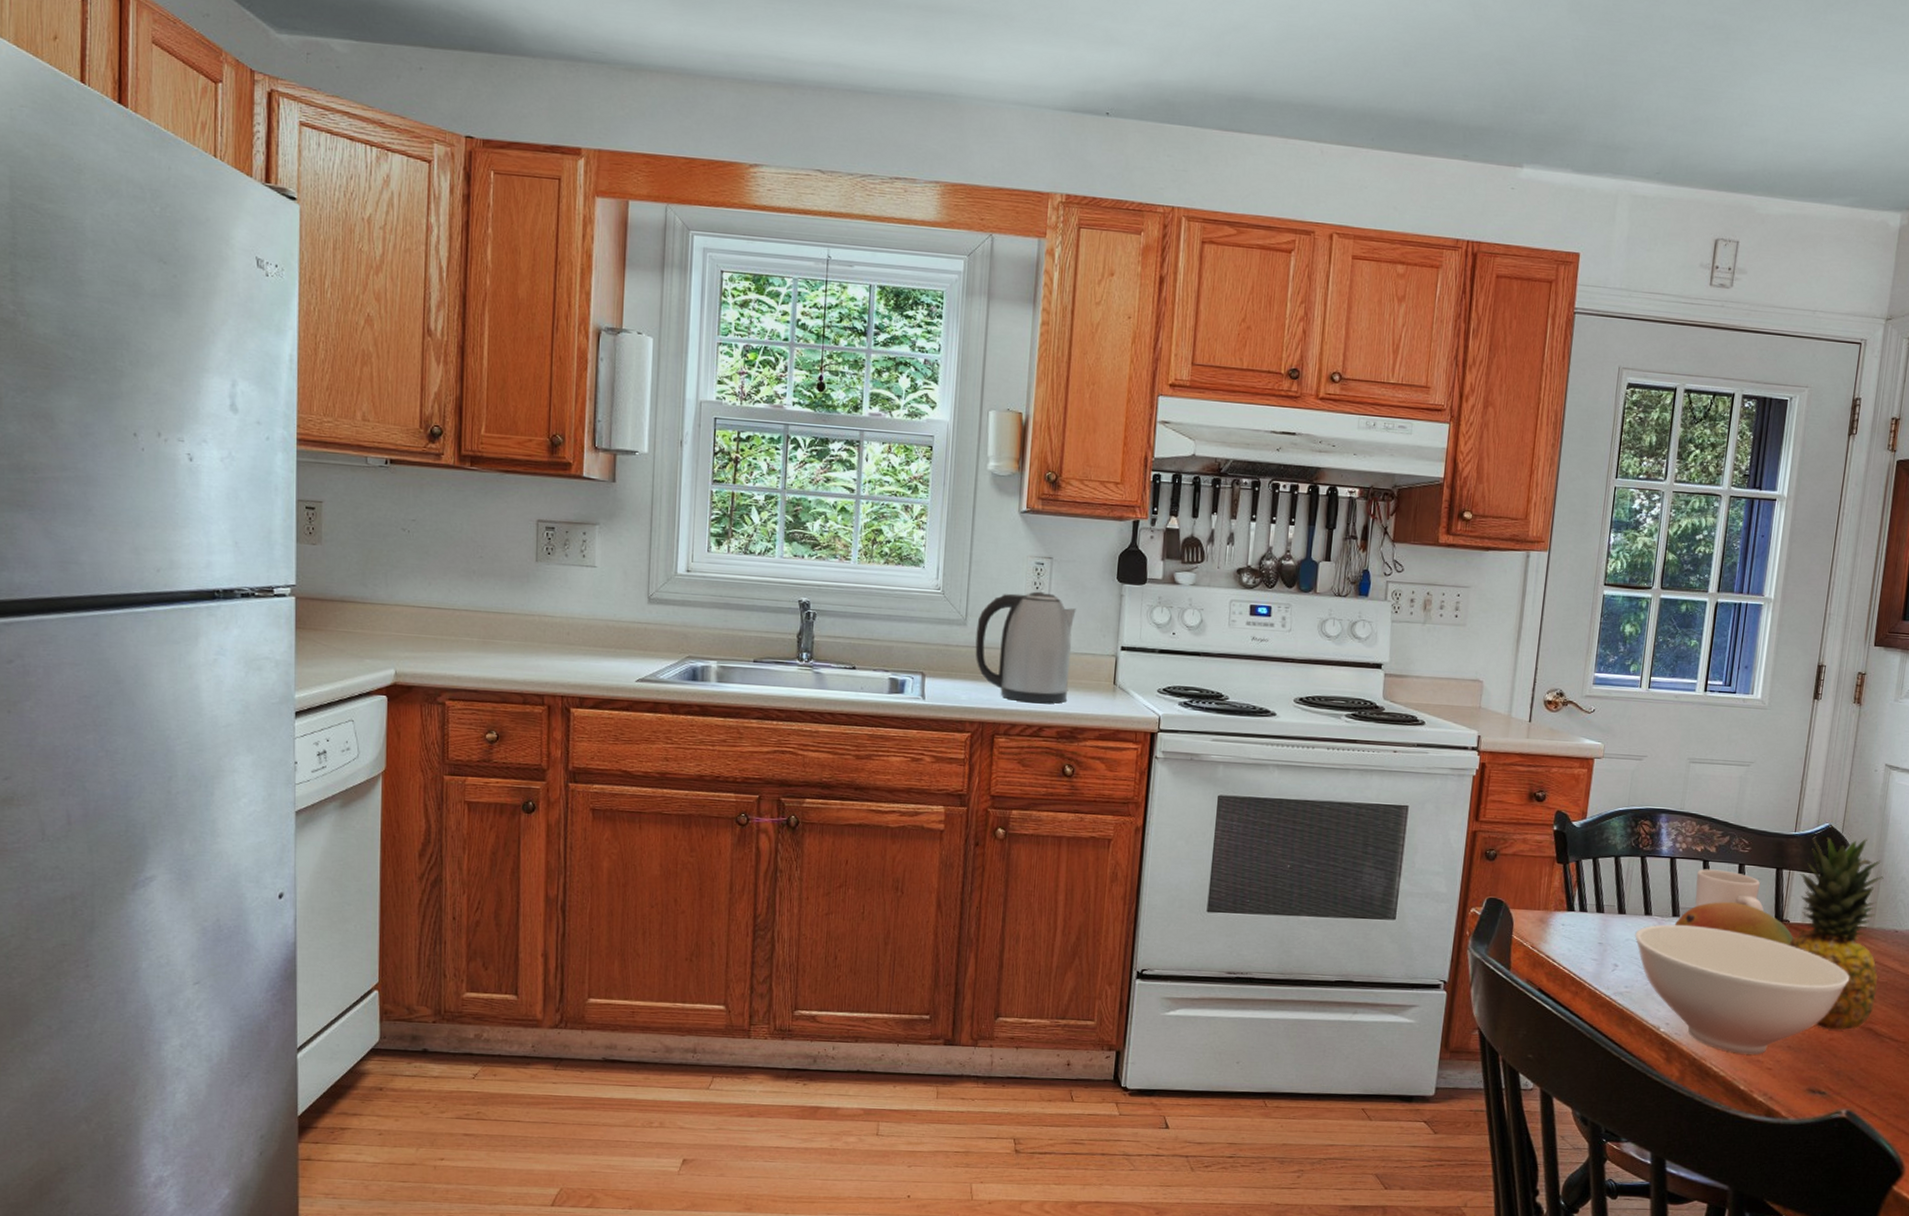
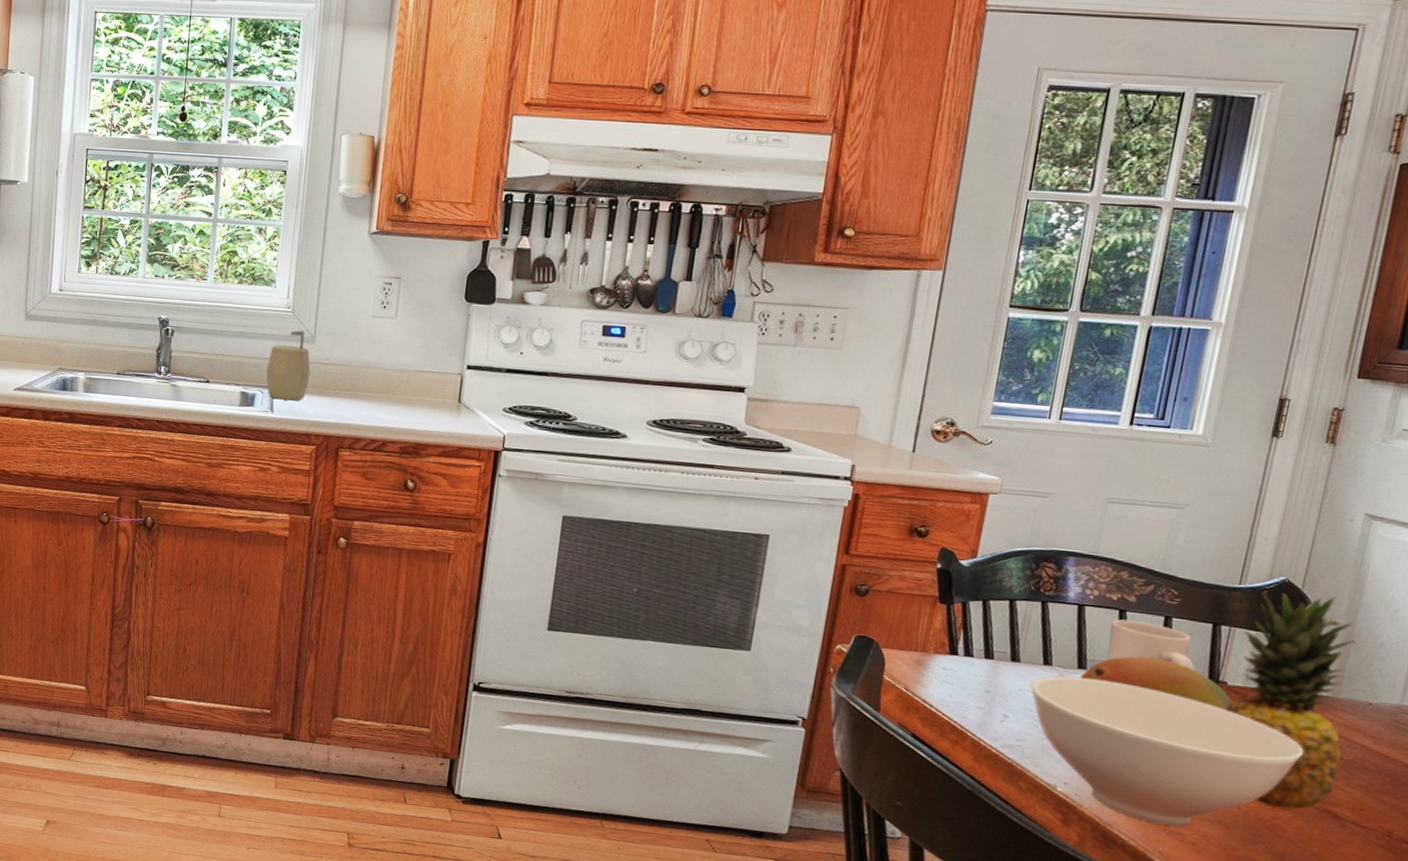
soap dispenser: none [916,612,963,687] -> present [266,330,311,401]
kettle: present [975,591,1076,704] -> none [322,310,423,420]

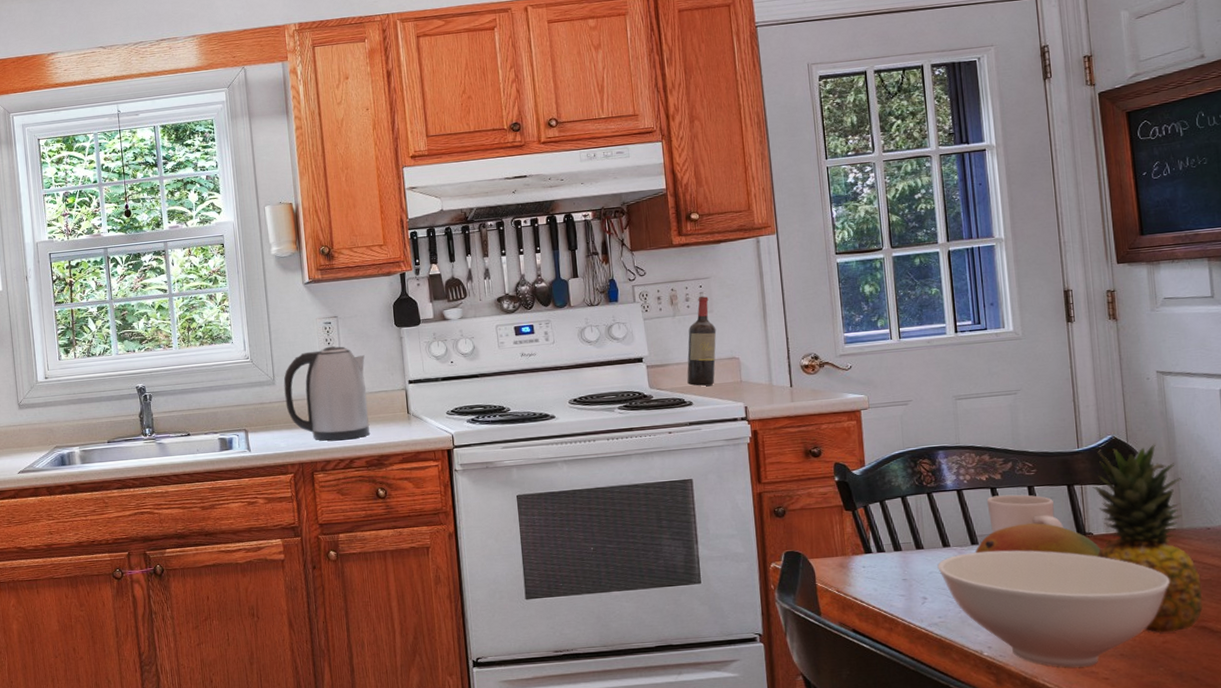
soap dispenser: present [266,330,311,401] -> none [237,376,277,439]
kettle: none [322,310,423,420] -> present [283,346,370,441]
wine bottle: none [790,329,842,435] -> present [686,296,717,387]

